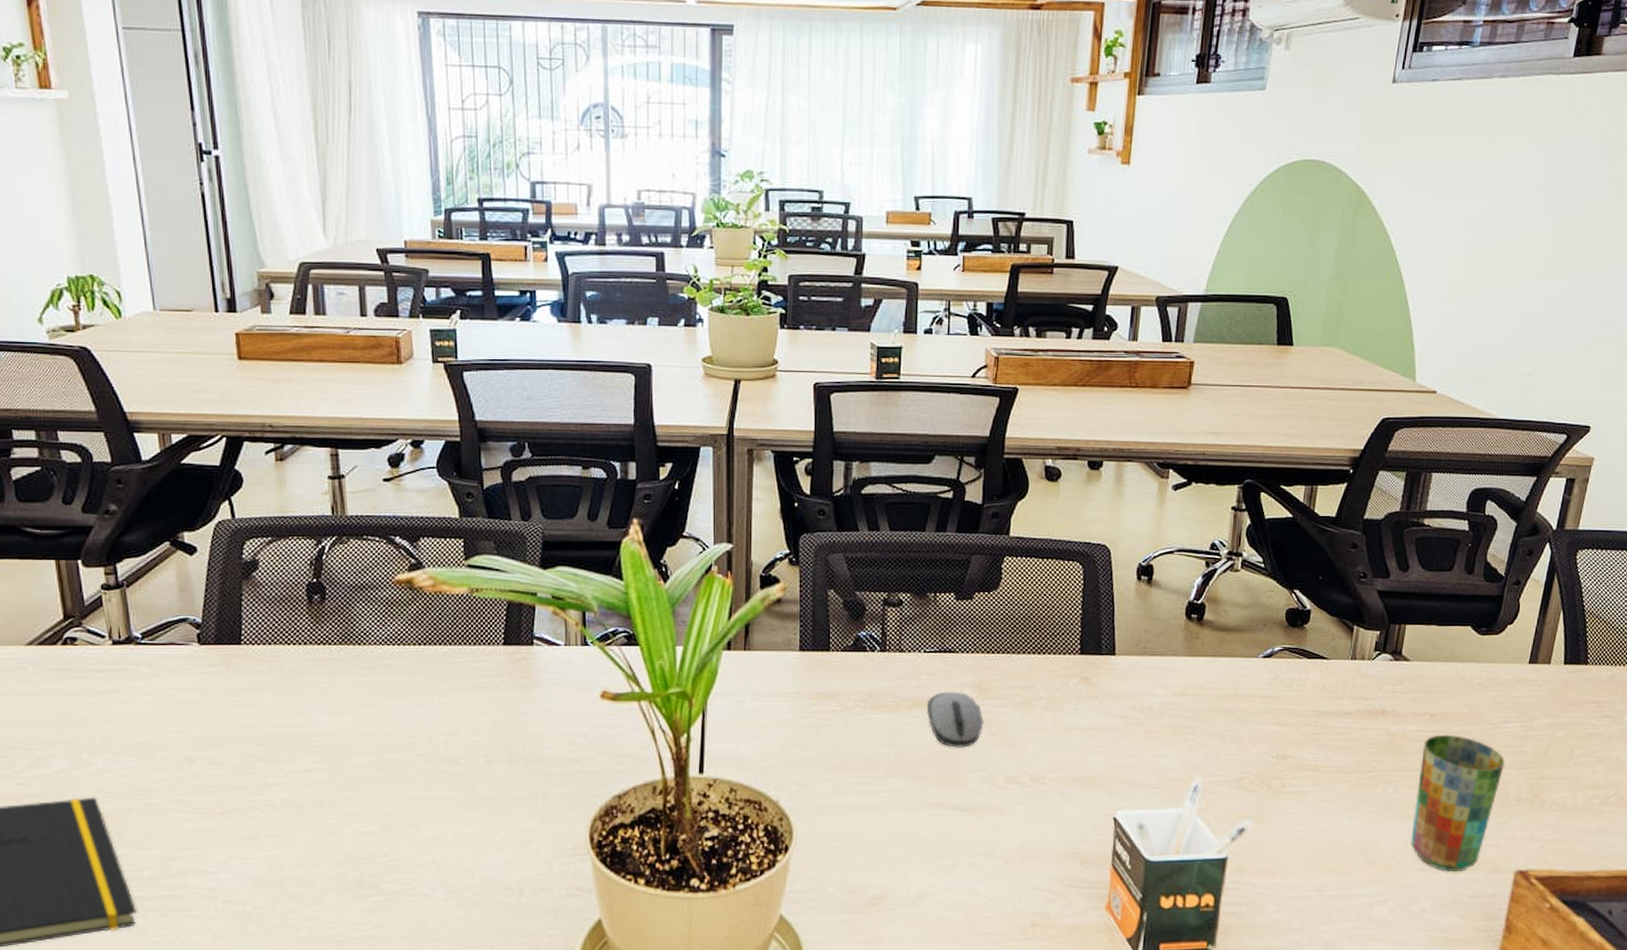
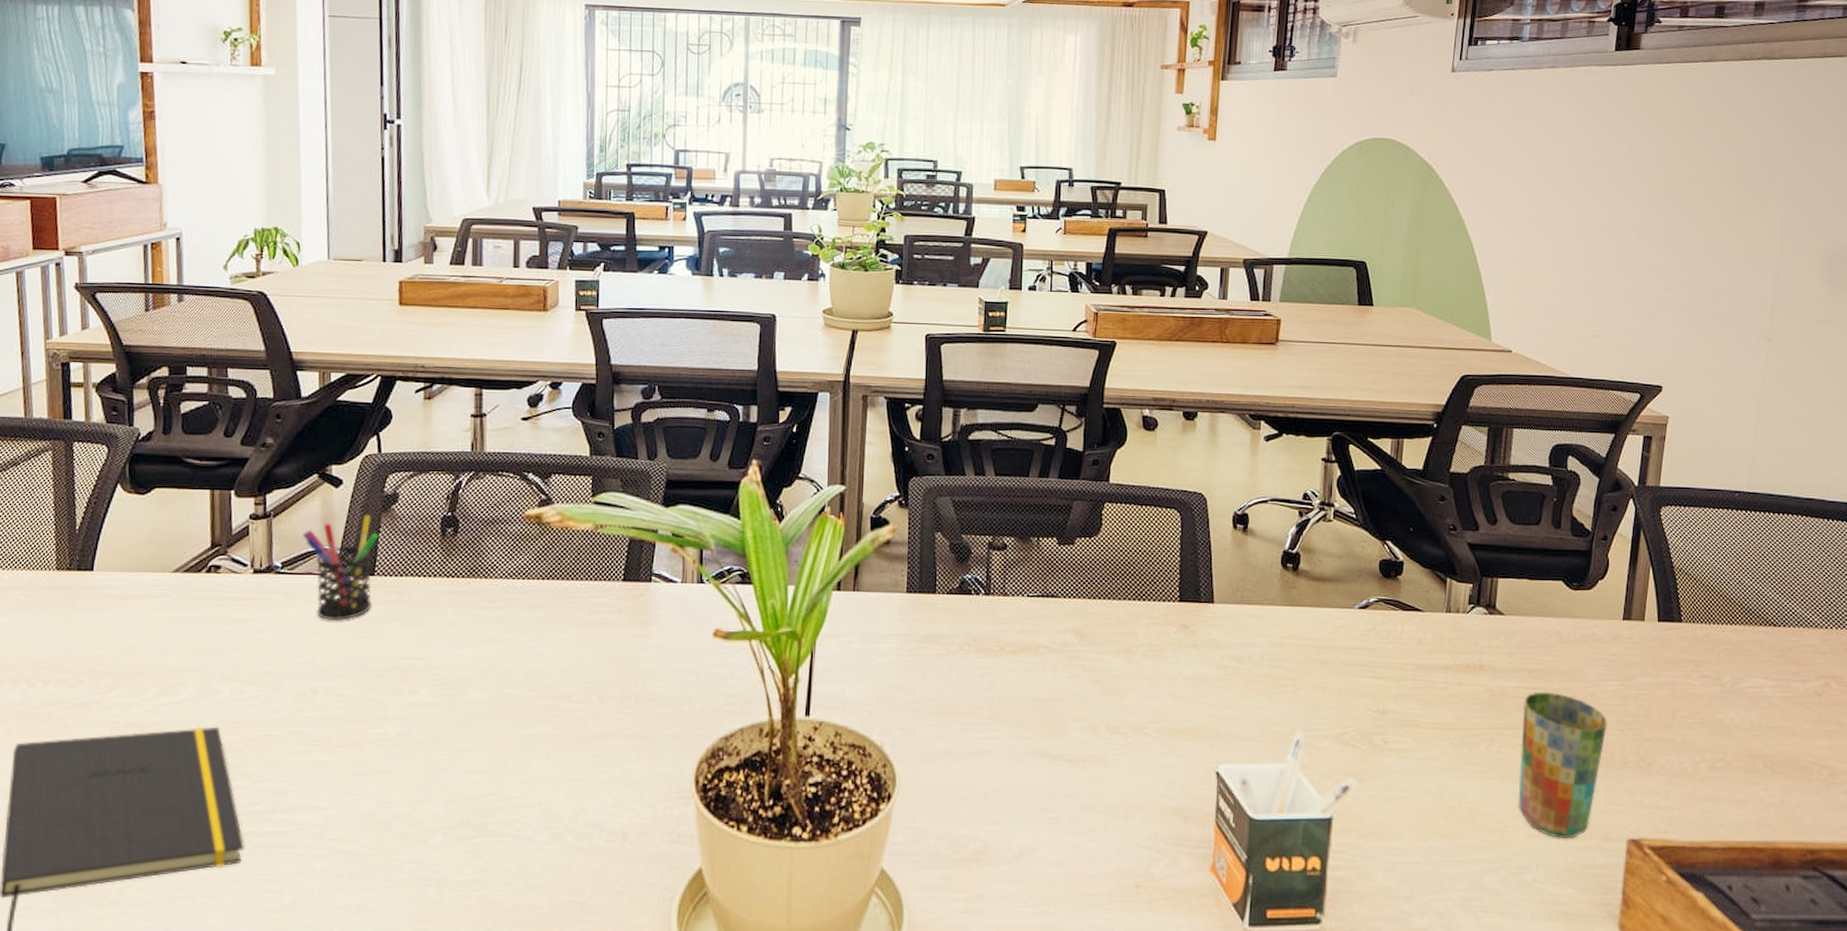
pen holder: none [160,582,241,691] -> present [303,514,379,621]
computer mouse: present [926,691,984,748] -> none [1029,636,1086,695]

